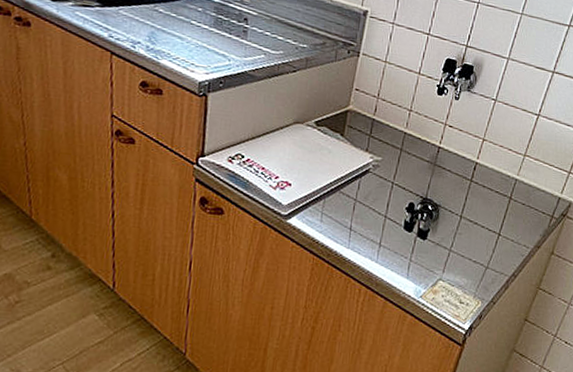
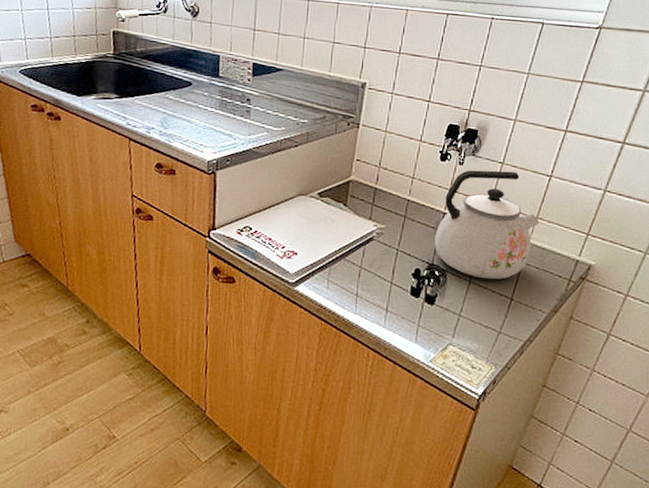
kettle: none [429,105,527,215] -> present [434,170,540,280]

